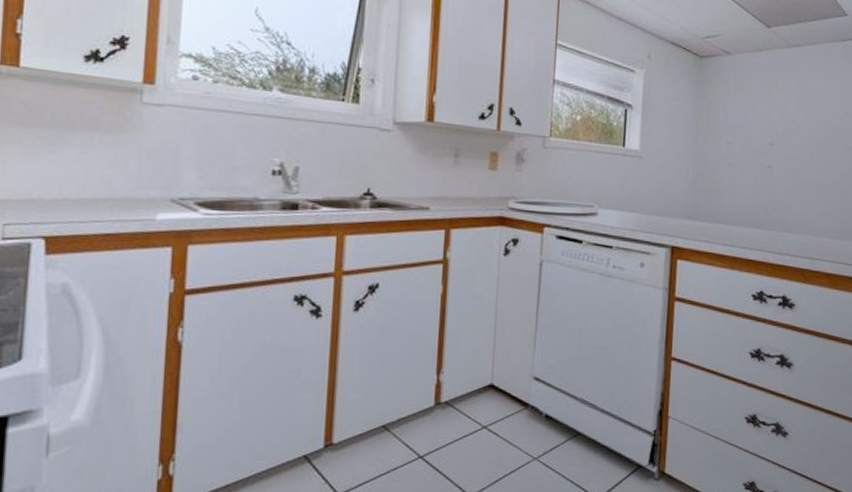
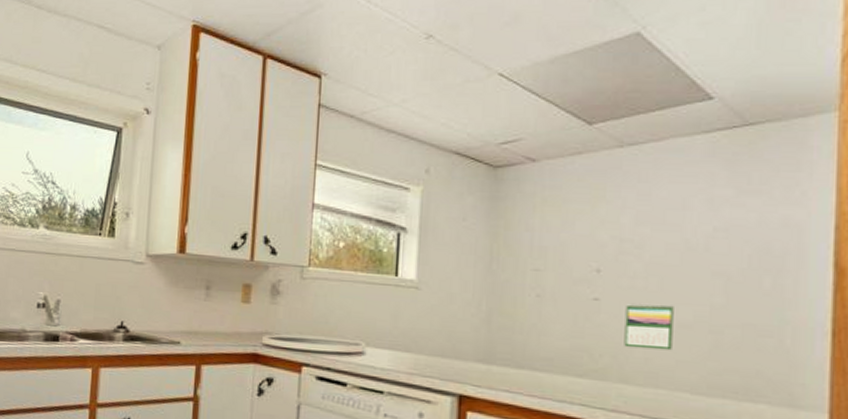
calendar: none [787,170,819,206] -> present [624,303,674,351]

